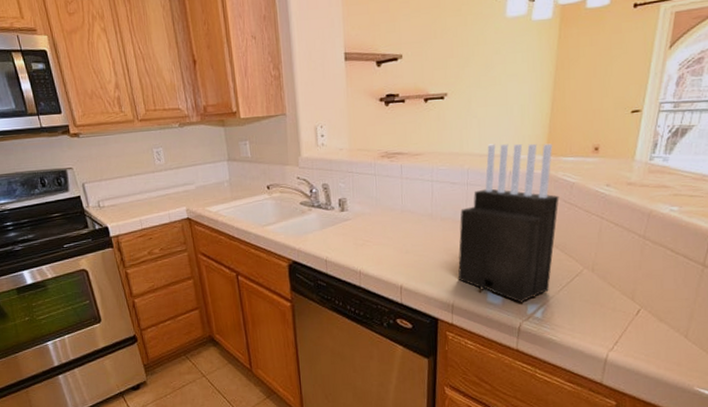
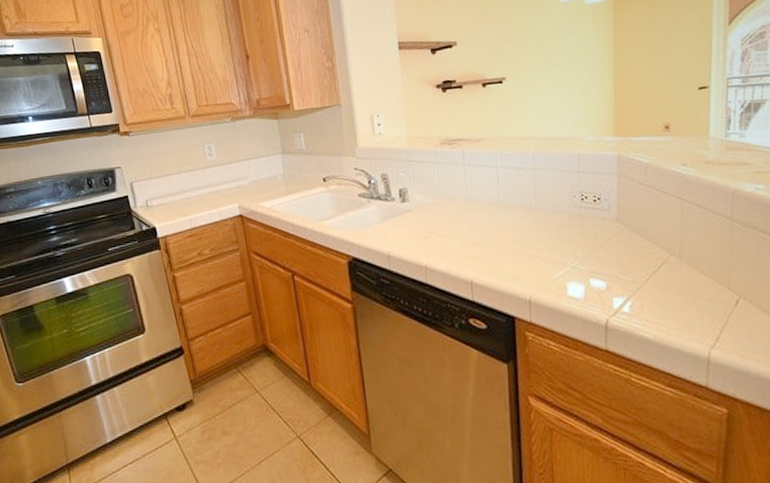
knife block: present [457,143,559,303] -> none [529,123,635,296]

